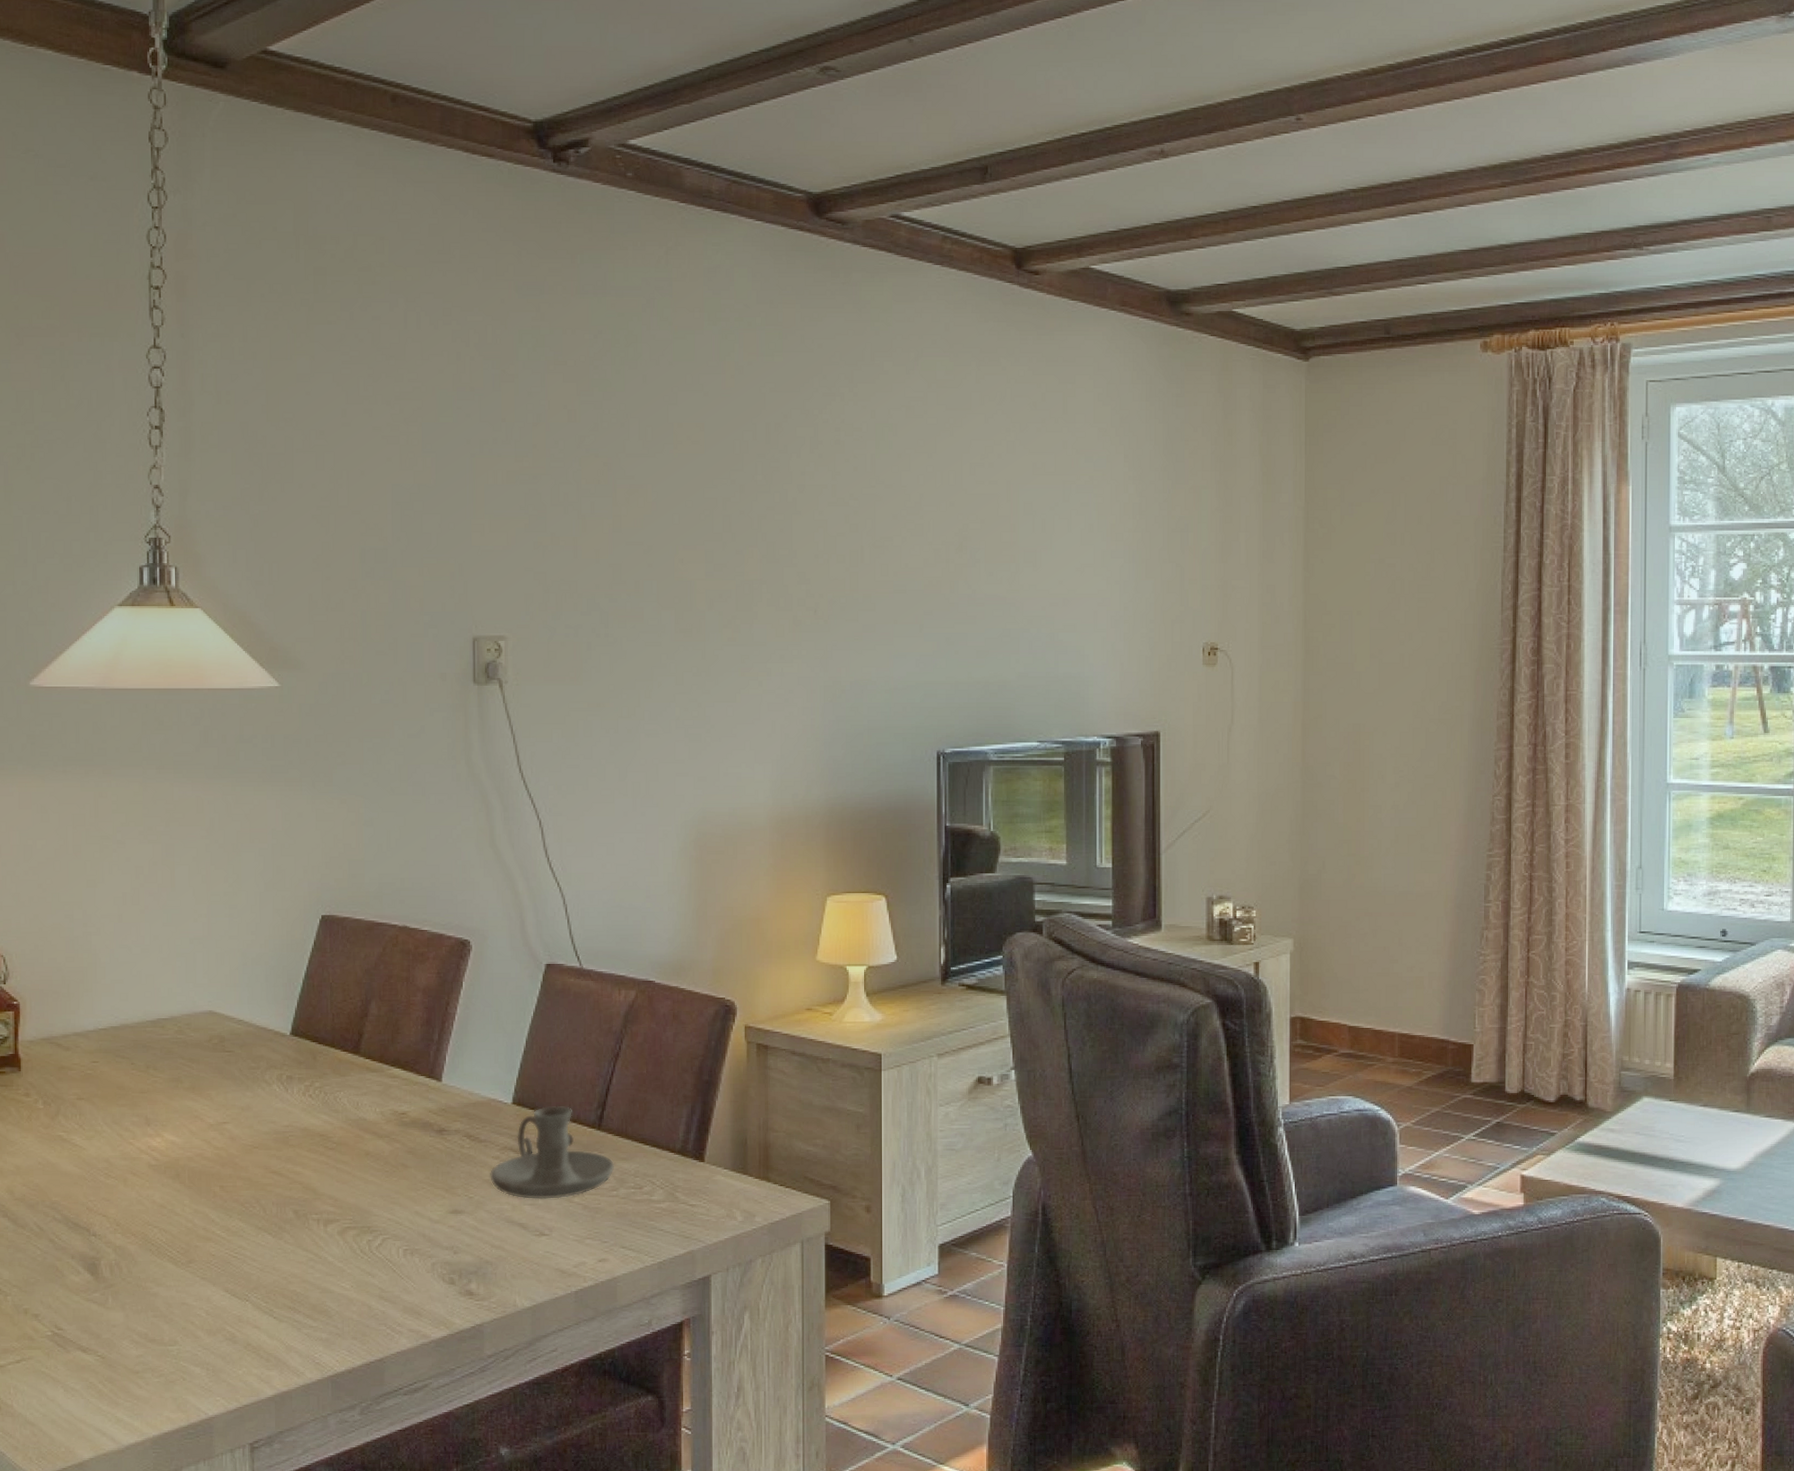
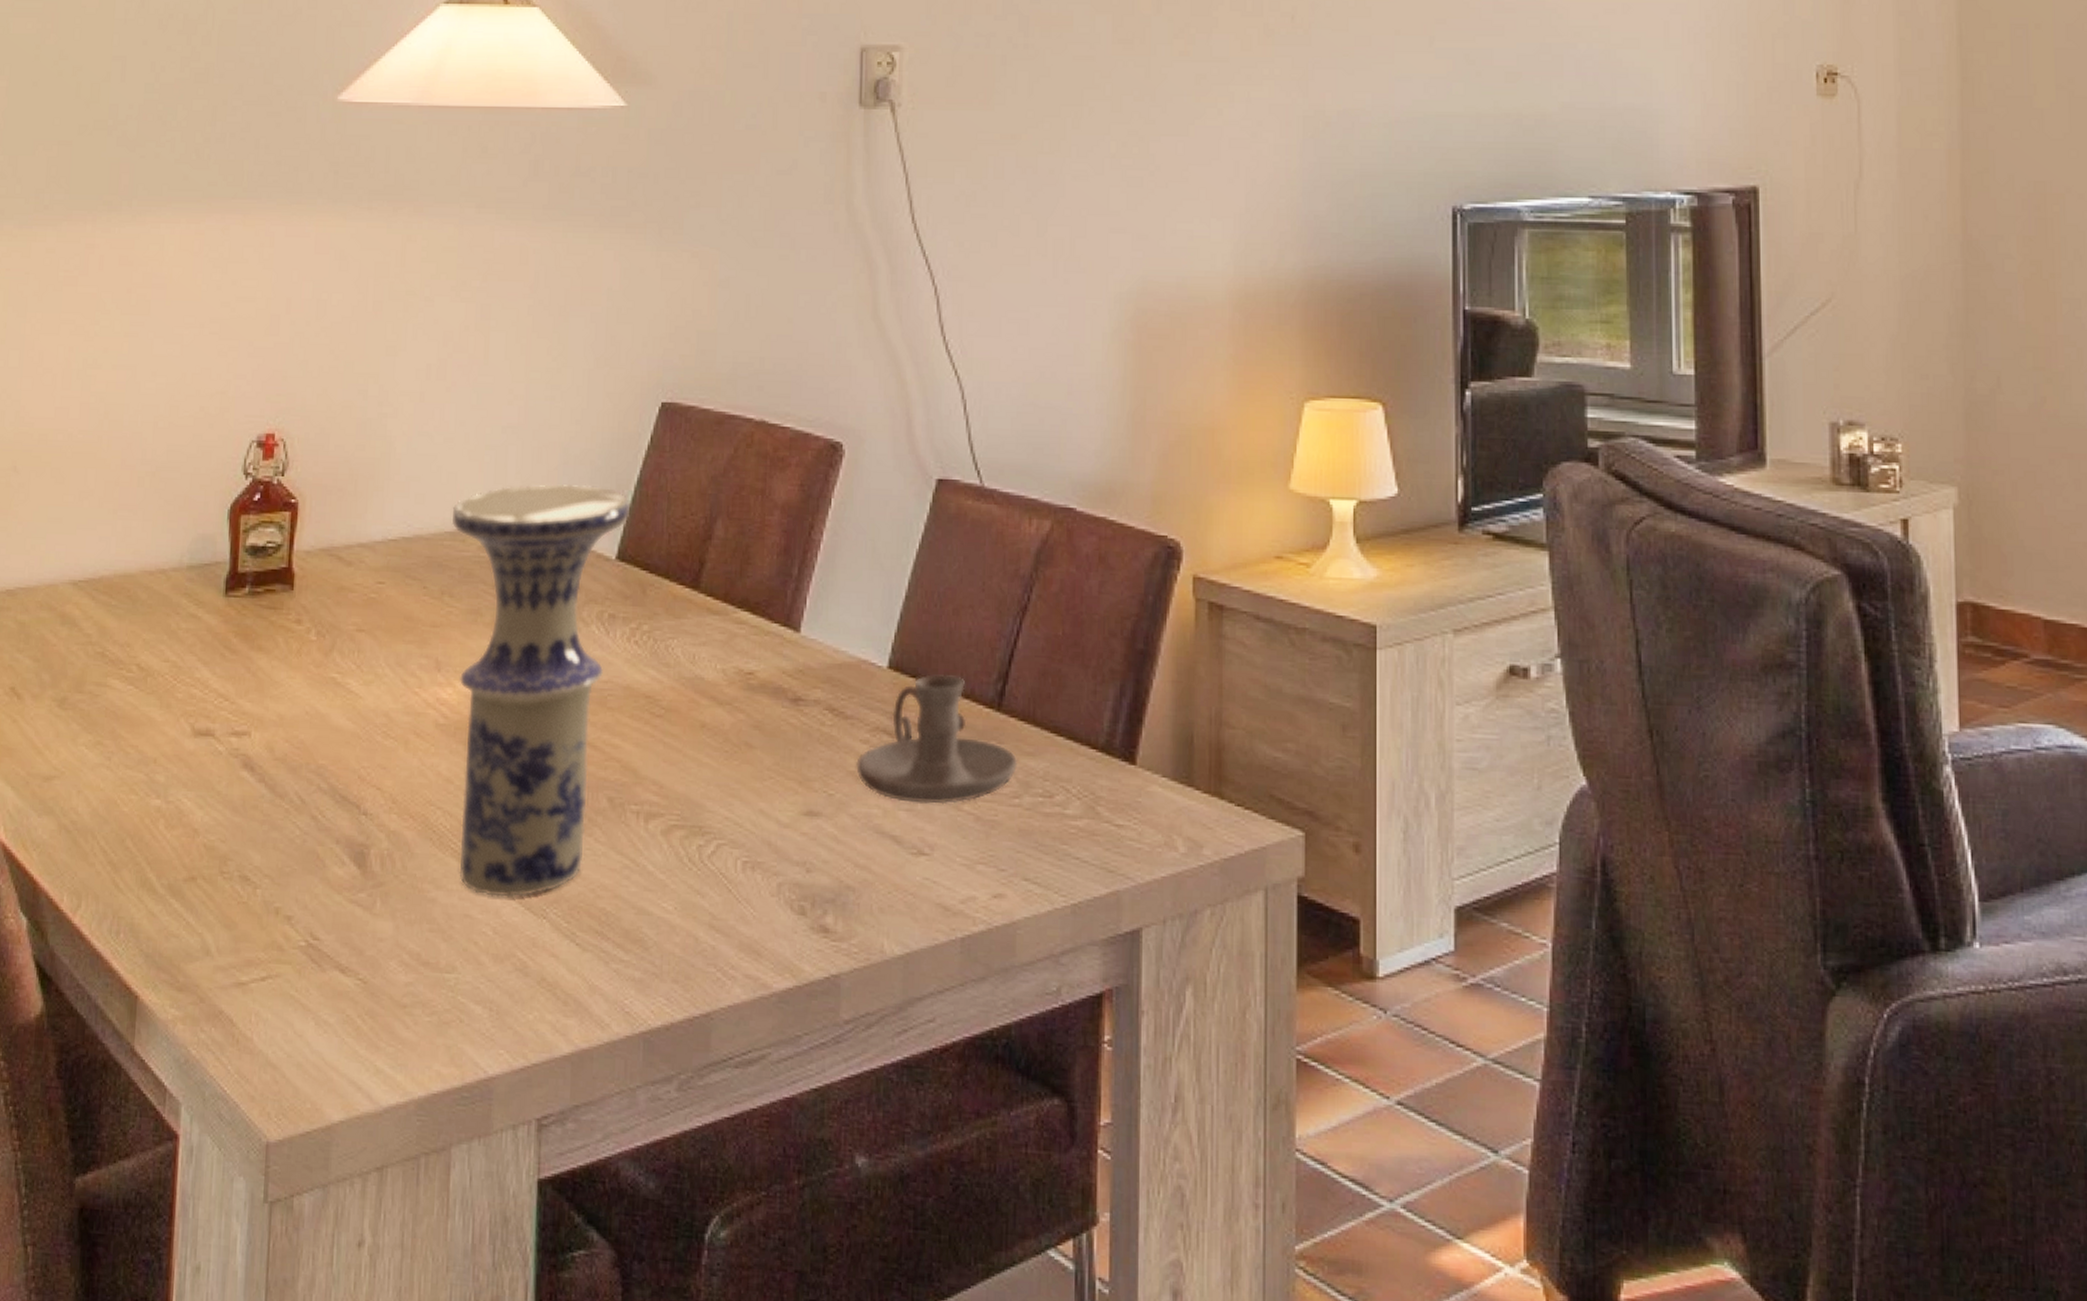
vase: none [151,980,300,1288] -> present [451,483,630,897]

